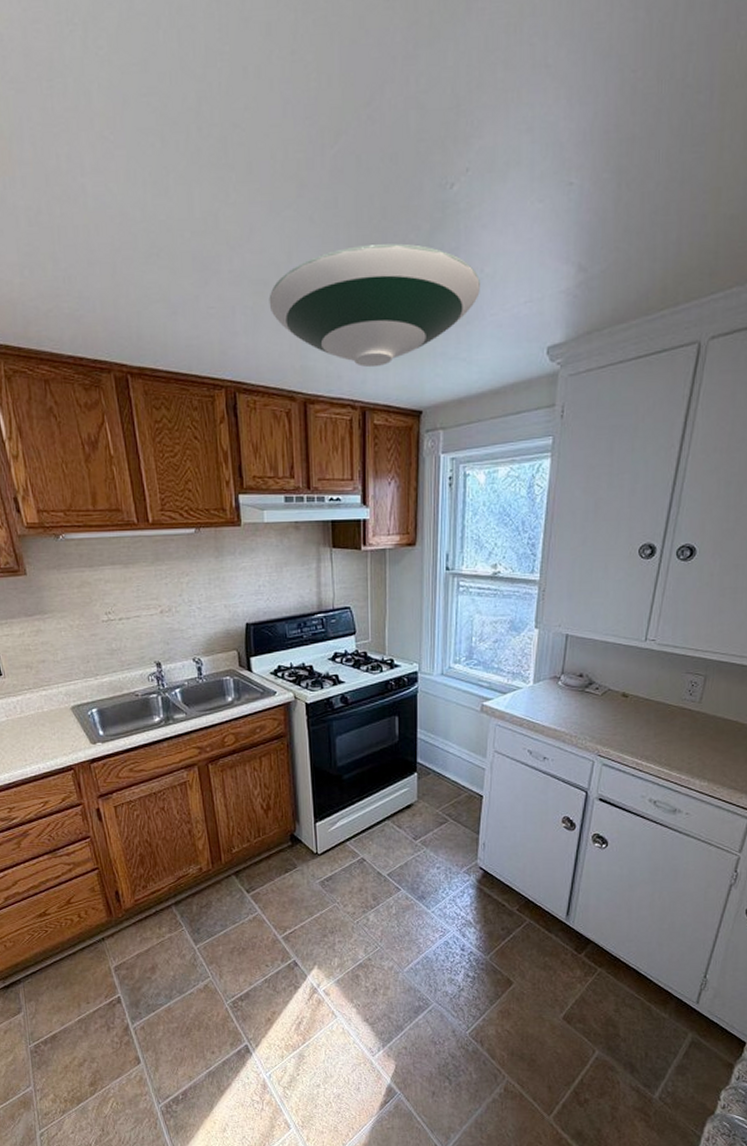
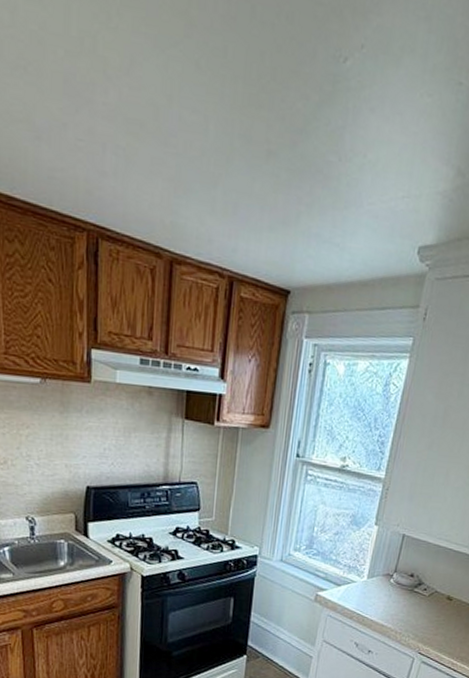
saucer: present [269,243,480,368] -> none [143,103,362,237]

